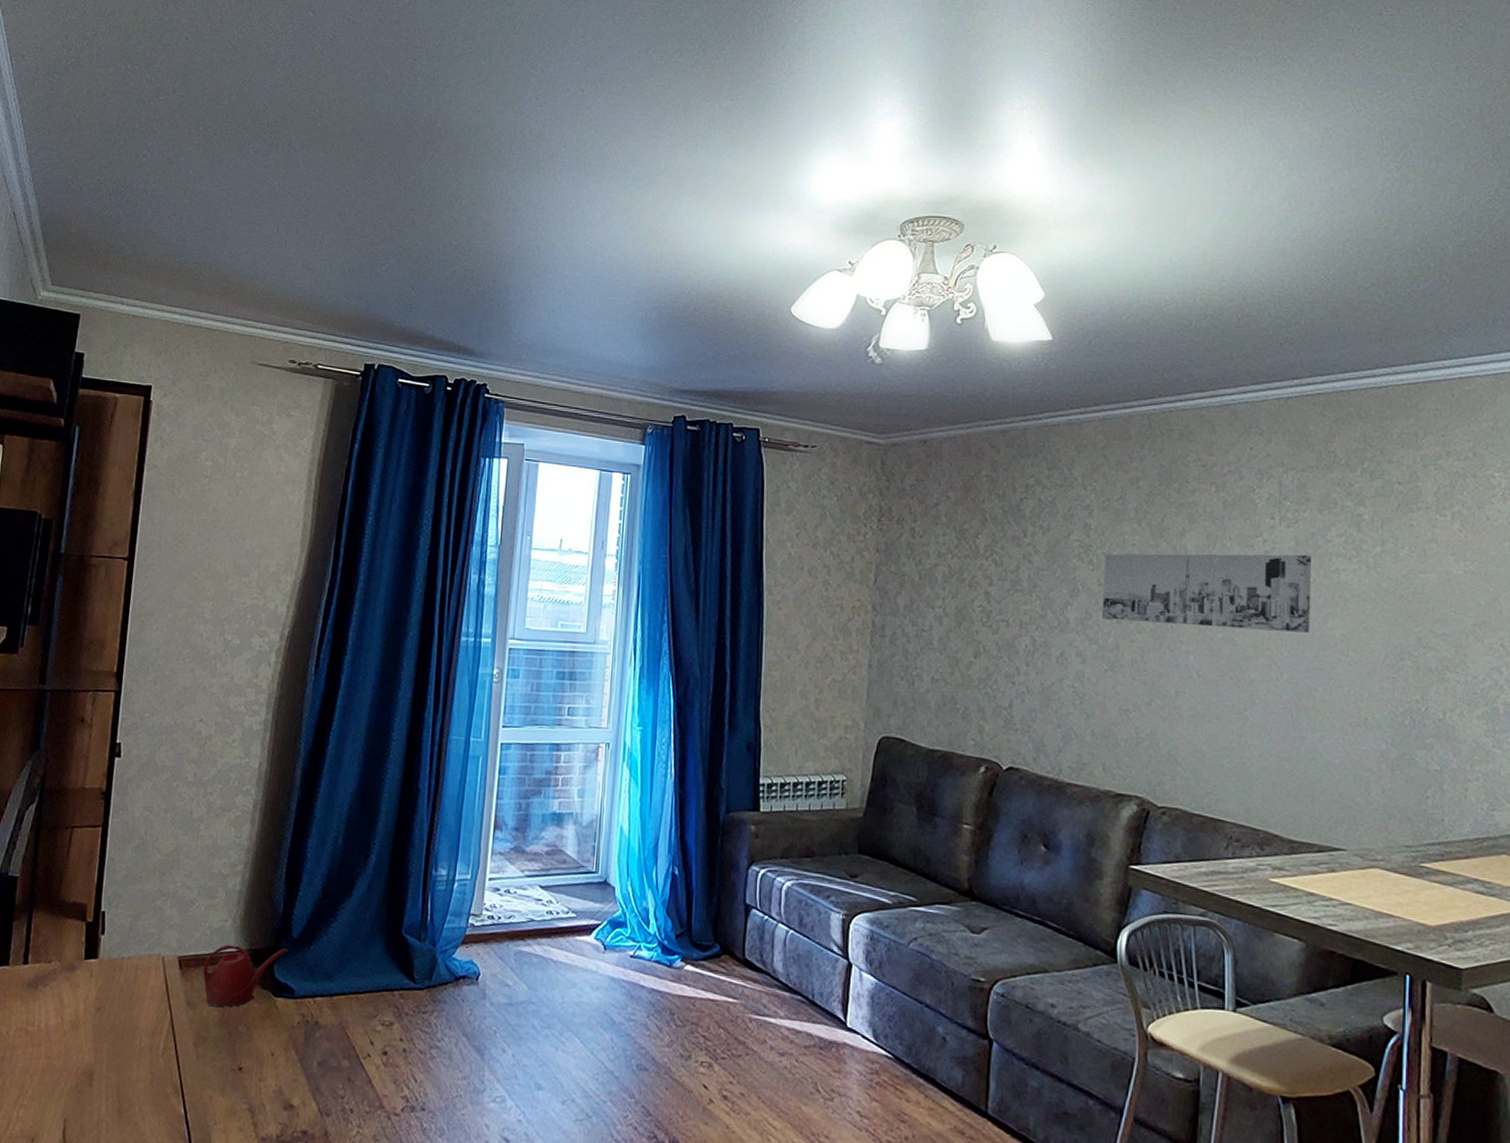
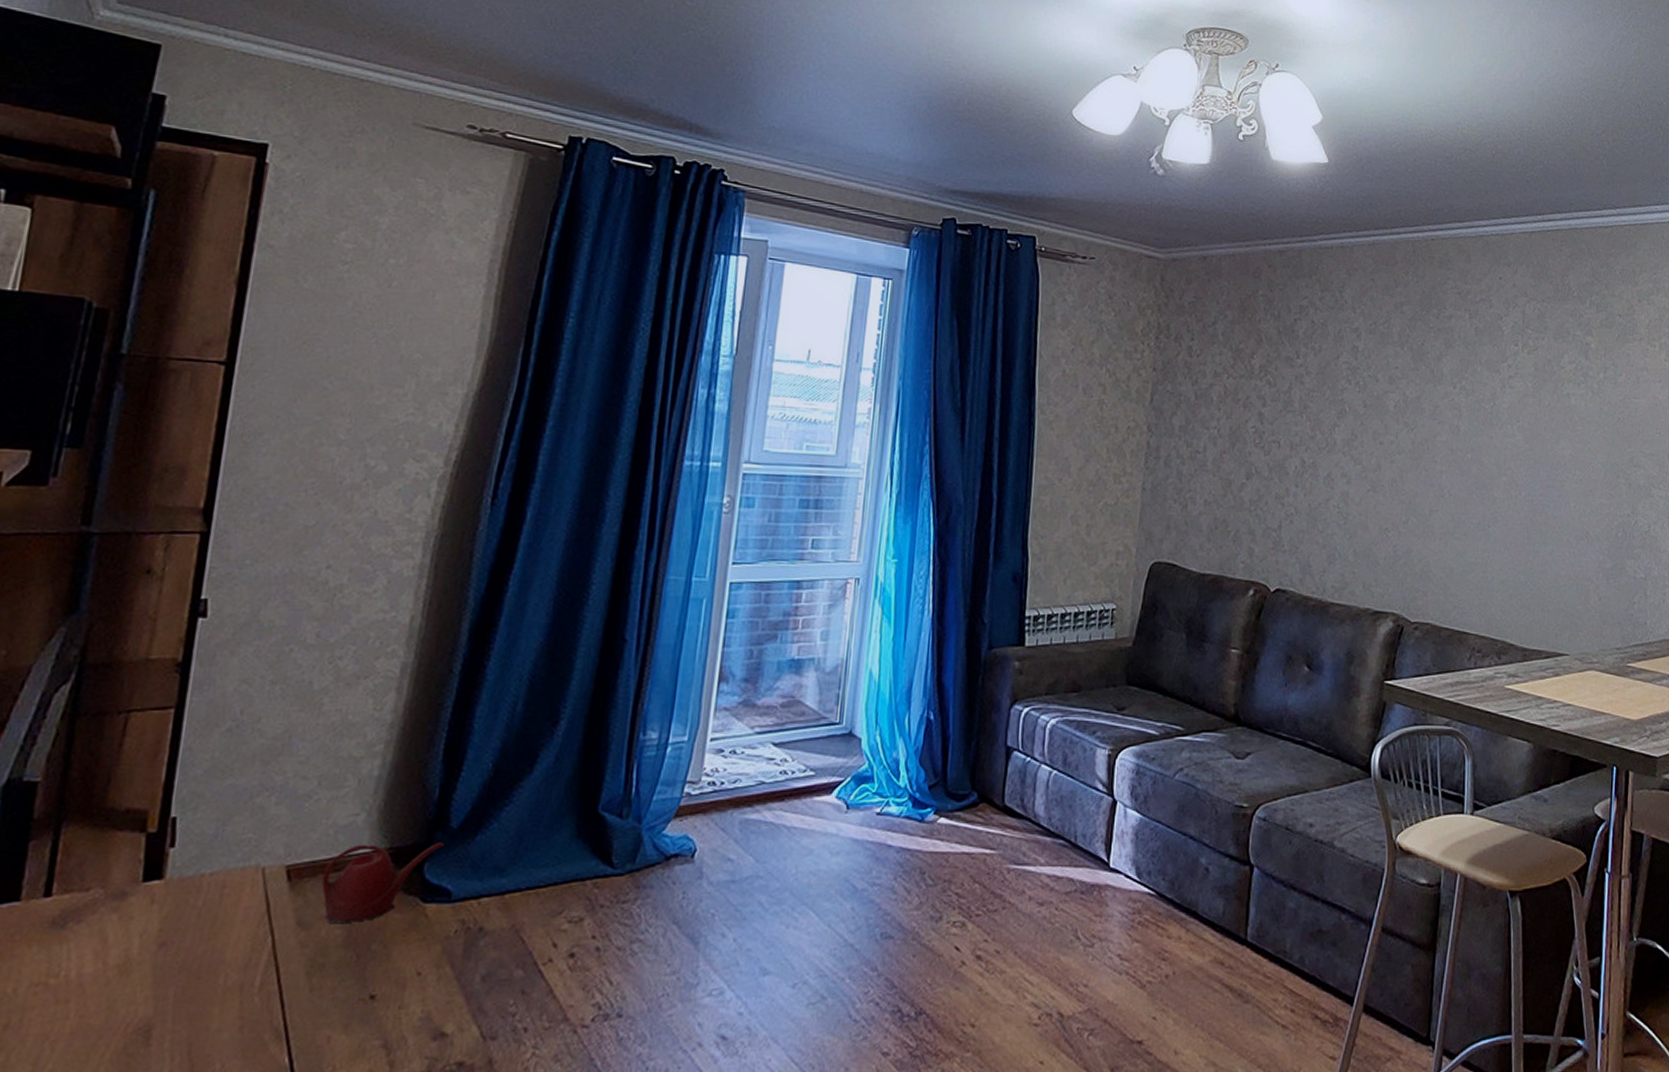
wall art: present [1101,553,1312,633] -> none [1366,376,1548,453]

